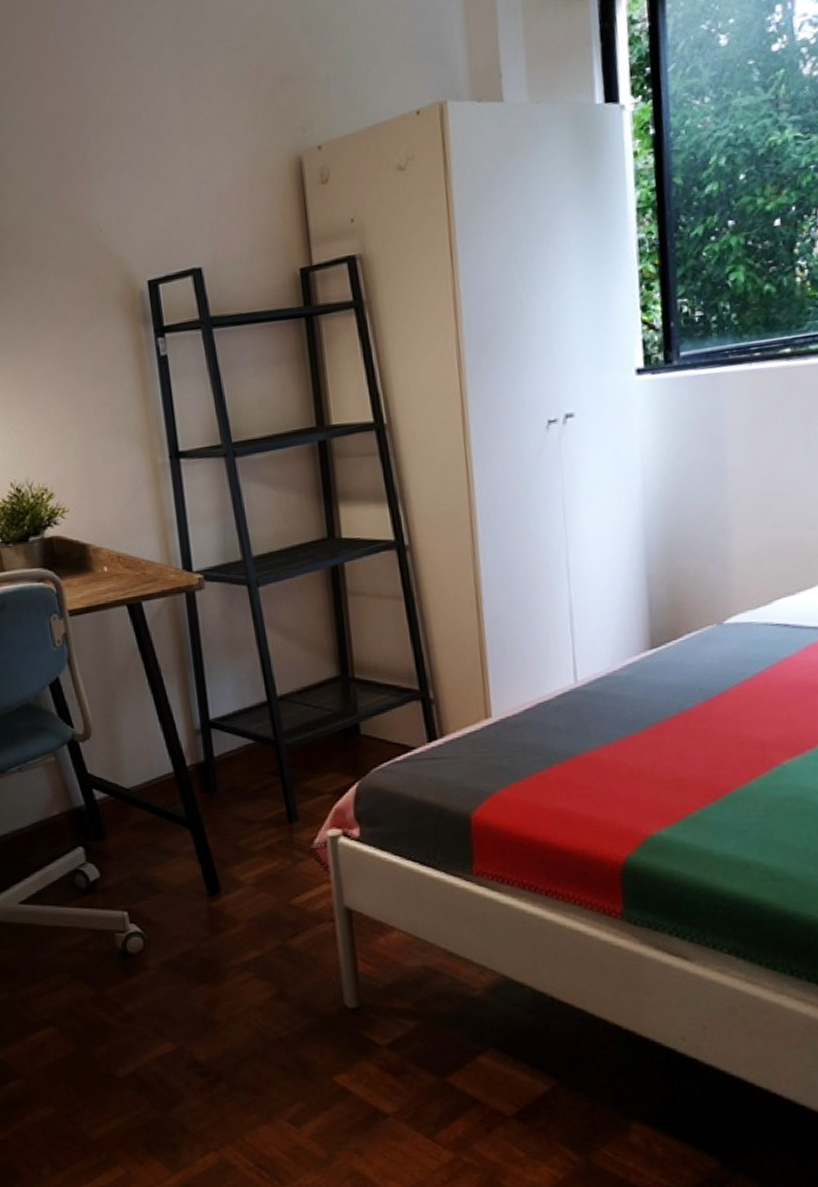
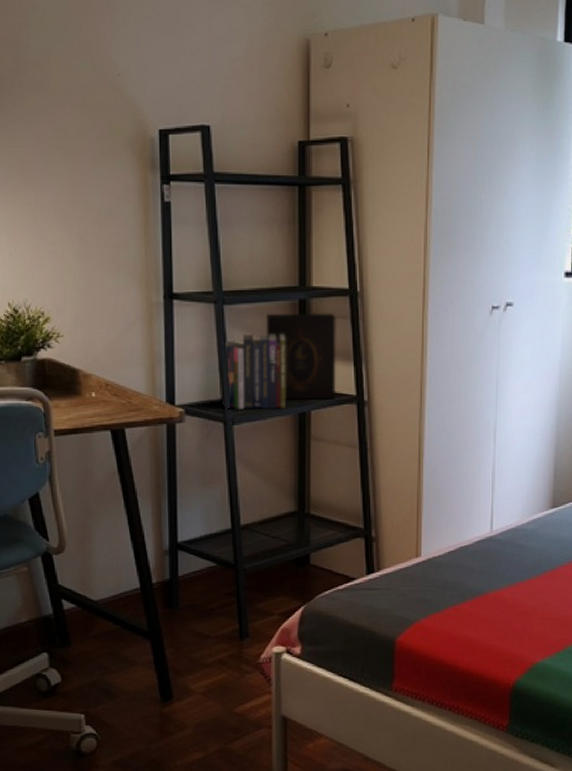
books: none [241,480,316,571] -> present [225,333,287,410]
decorative box: none [282,451,371,554] -> present [266,313,336,400]

